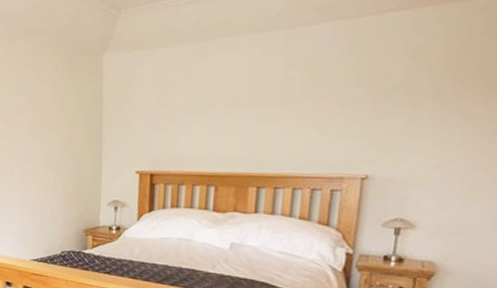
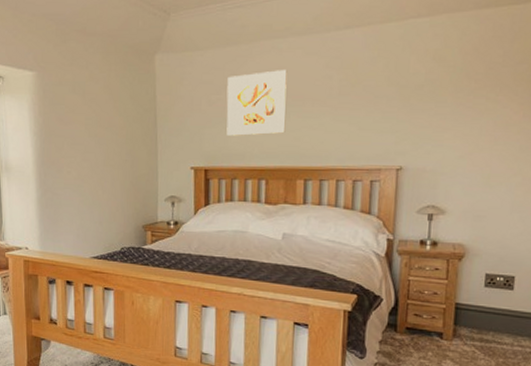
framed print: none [175,70,245,140] -> present [226,70,287,136]

